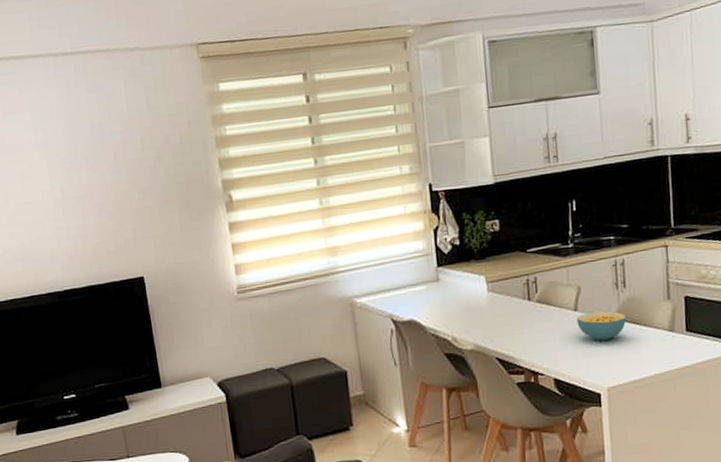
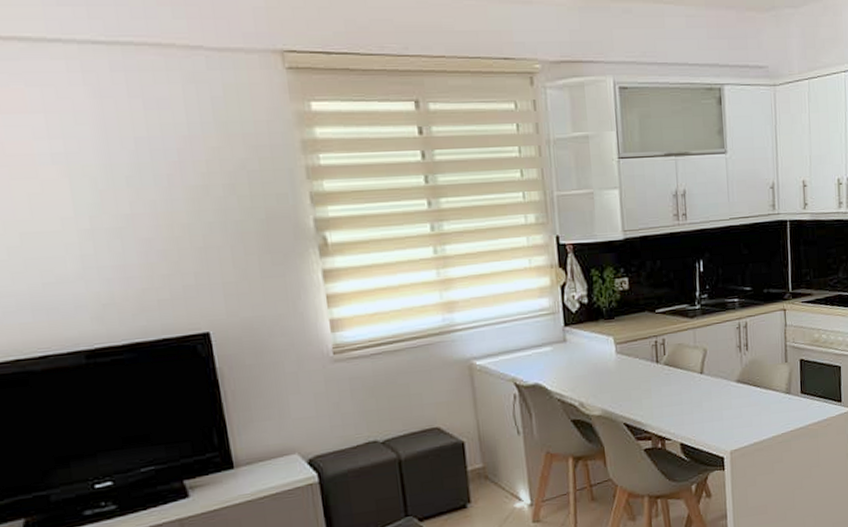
cereal bowl: present [576,311,627,341] -> none [702,374,748,404]

